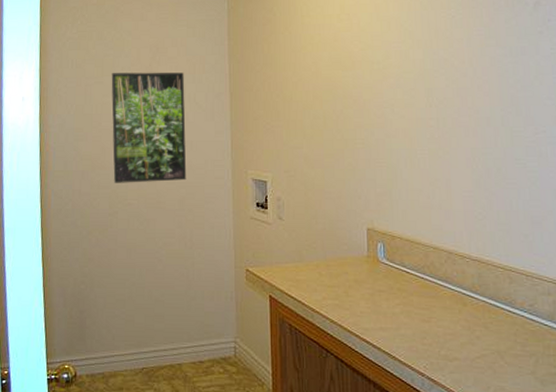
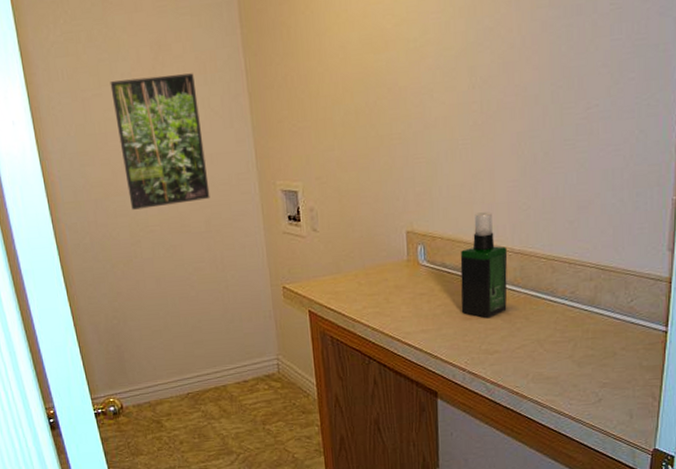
spray bottle: none [418,218,466,322] -> present [460,212,508,318]

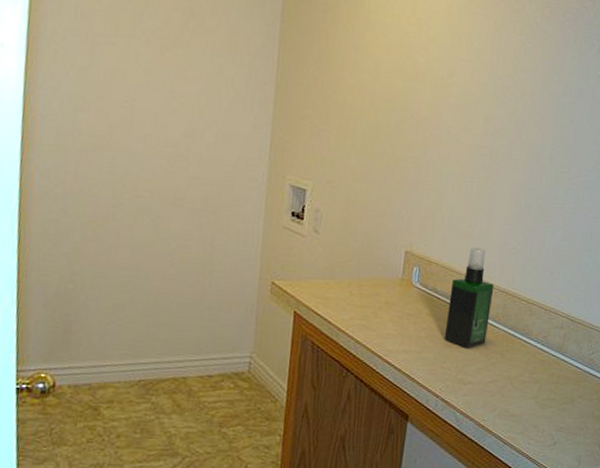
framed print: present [110,73,210,210] -> none [121,34,223,177]

